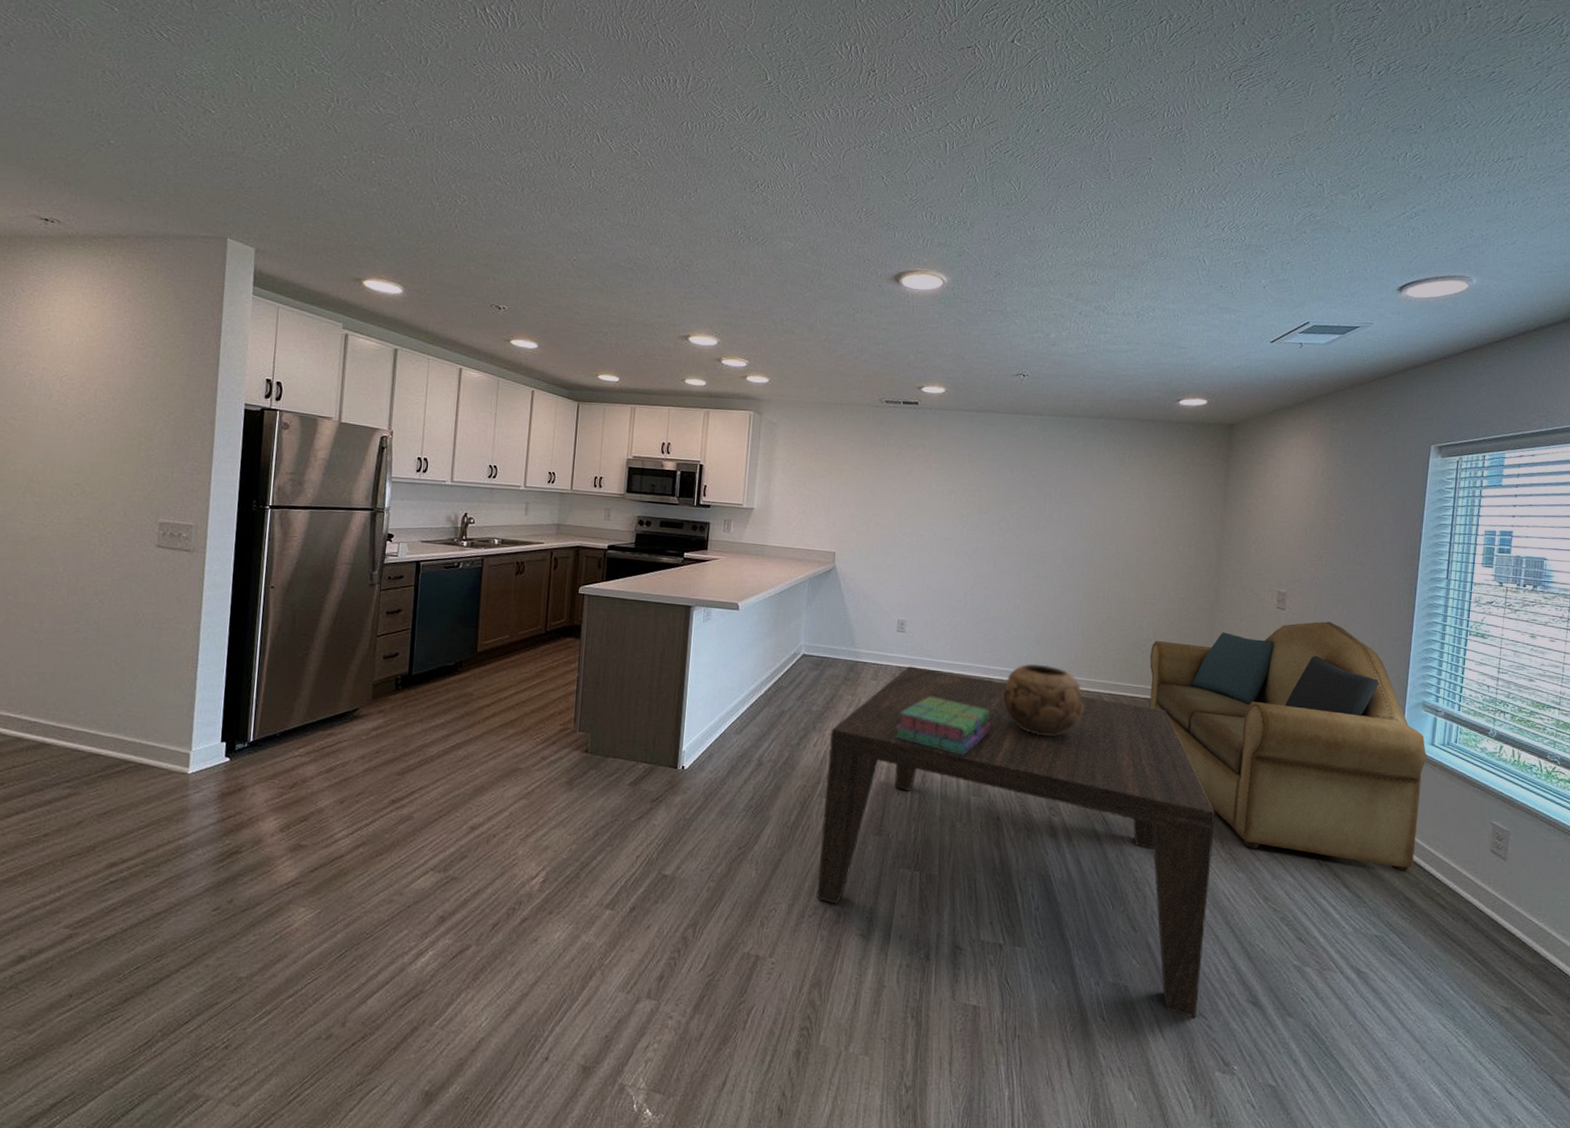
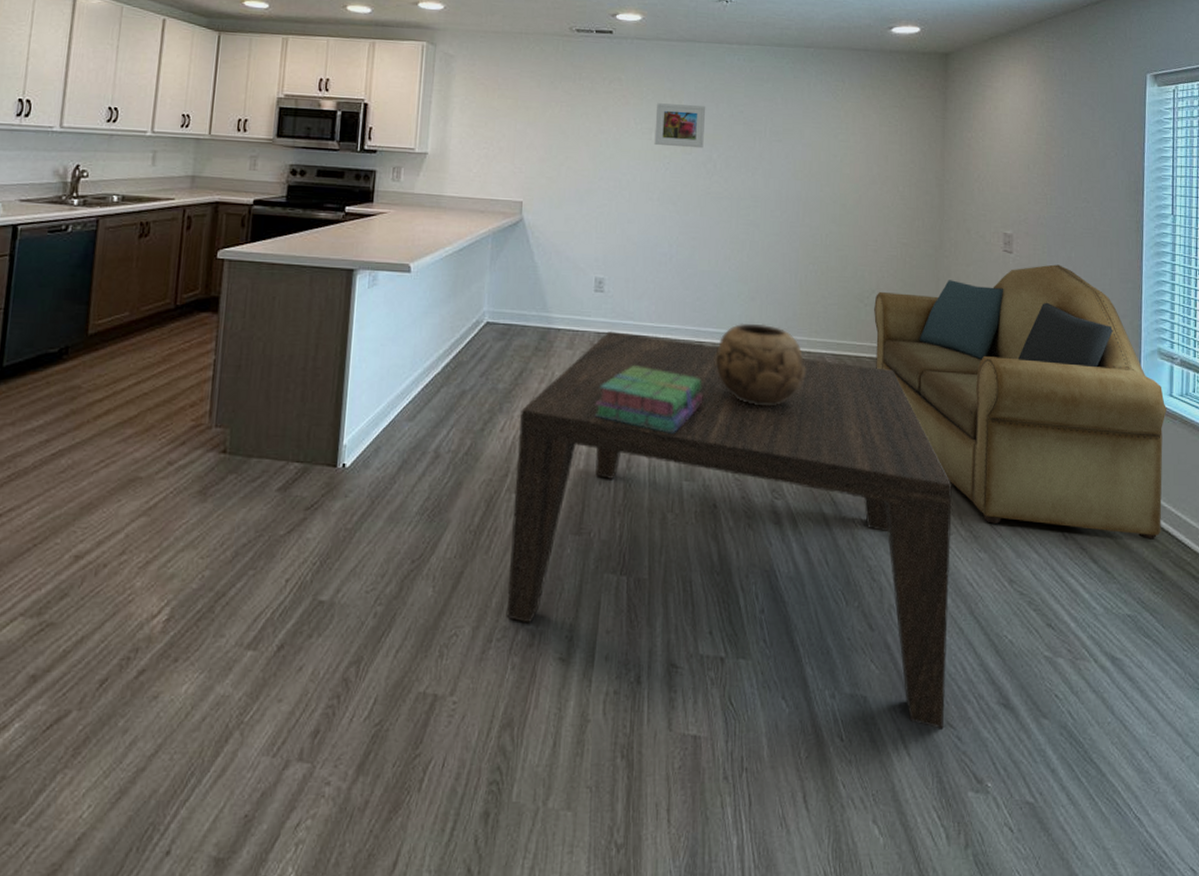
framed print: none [953,467,1002,509] -> present [654,103,706,149]

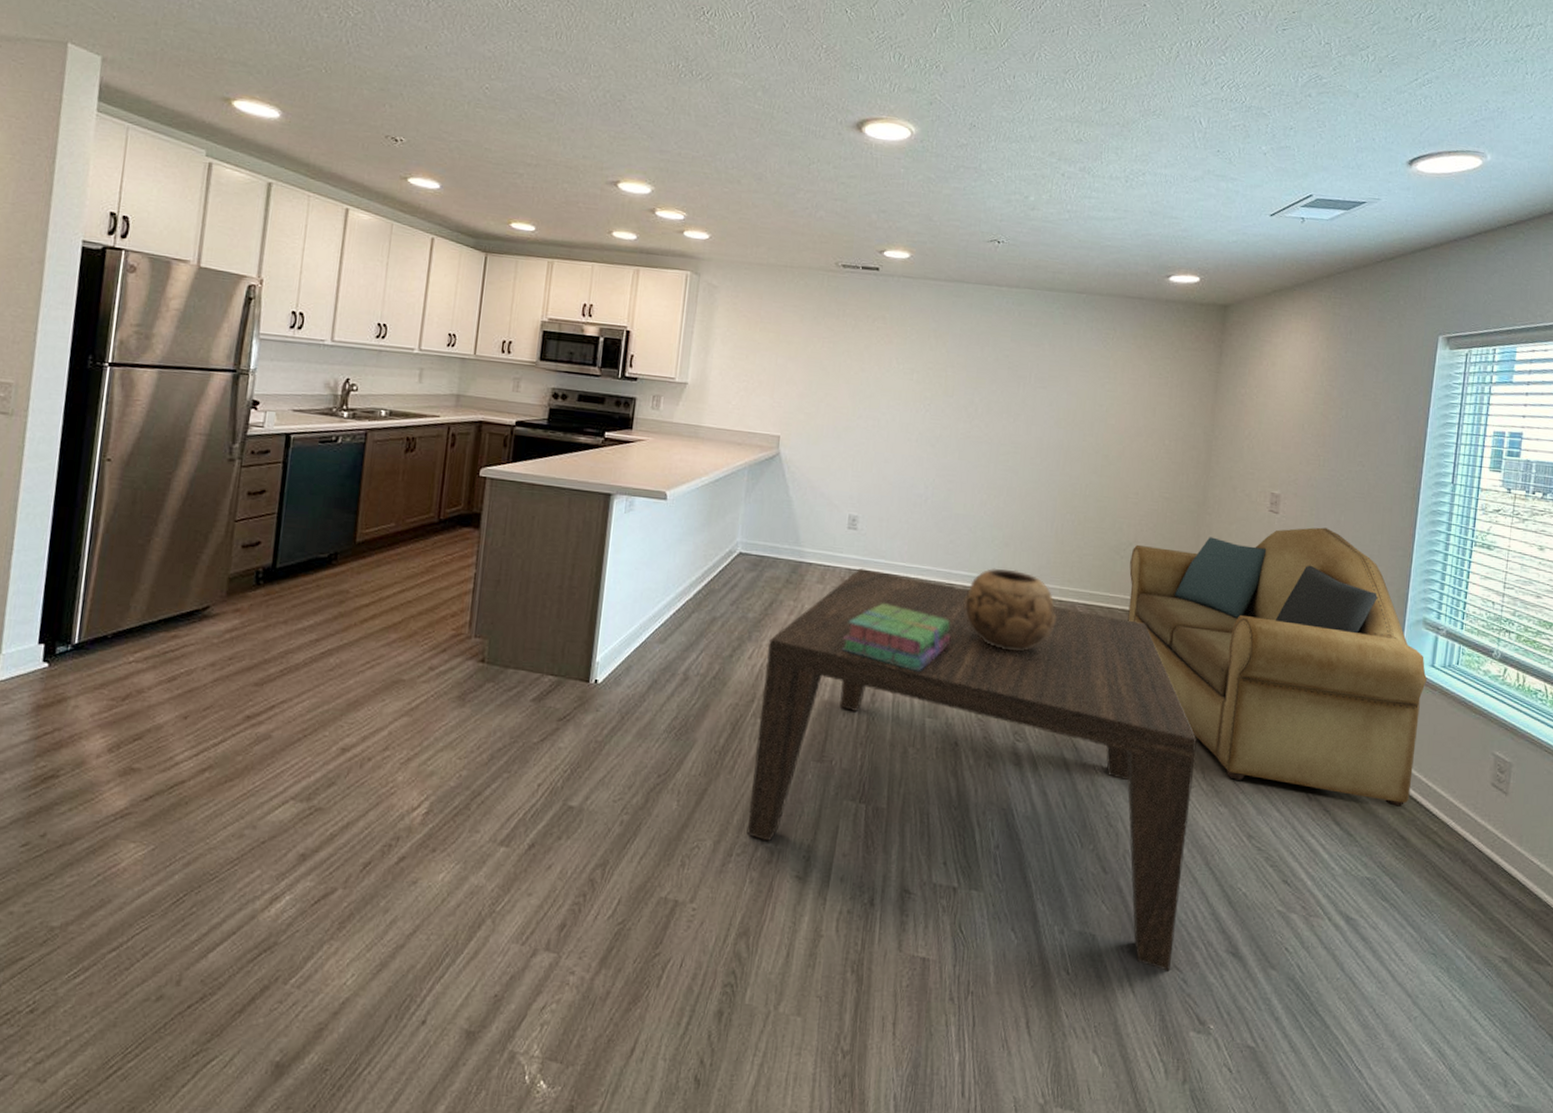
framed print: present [654,103,706,149] -> none [915,343,971,392]

